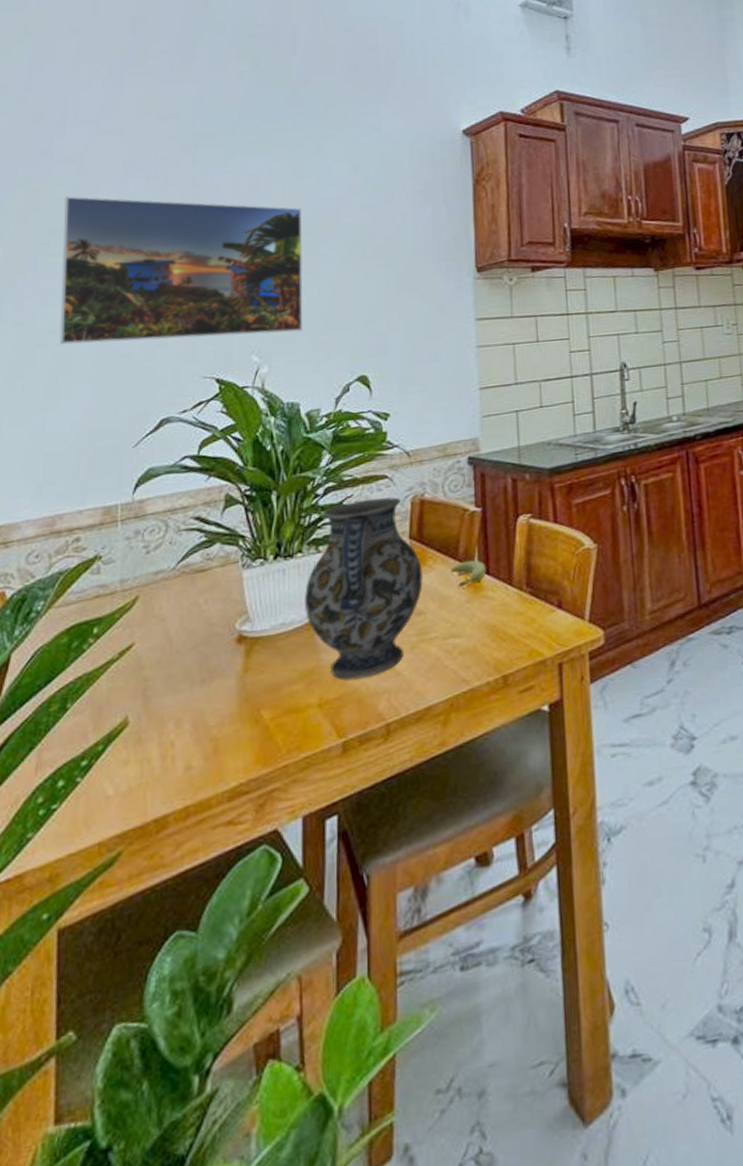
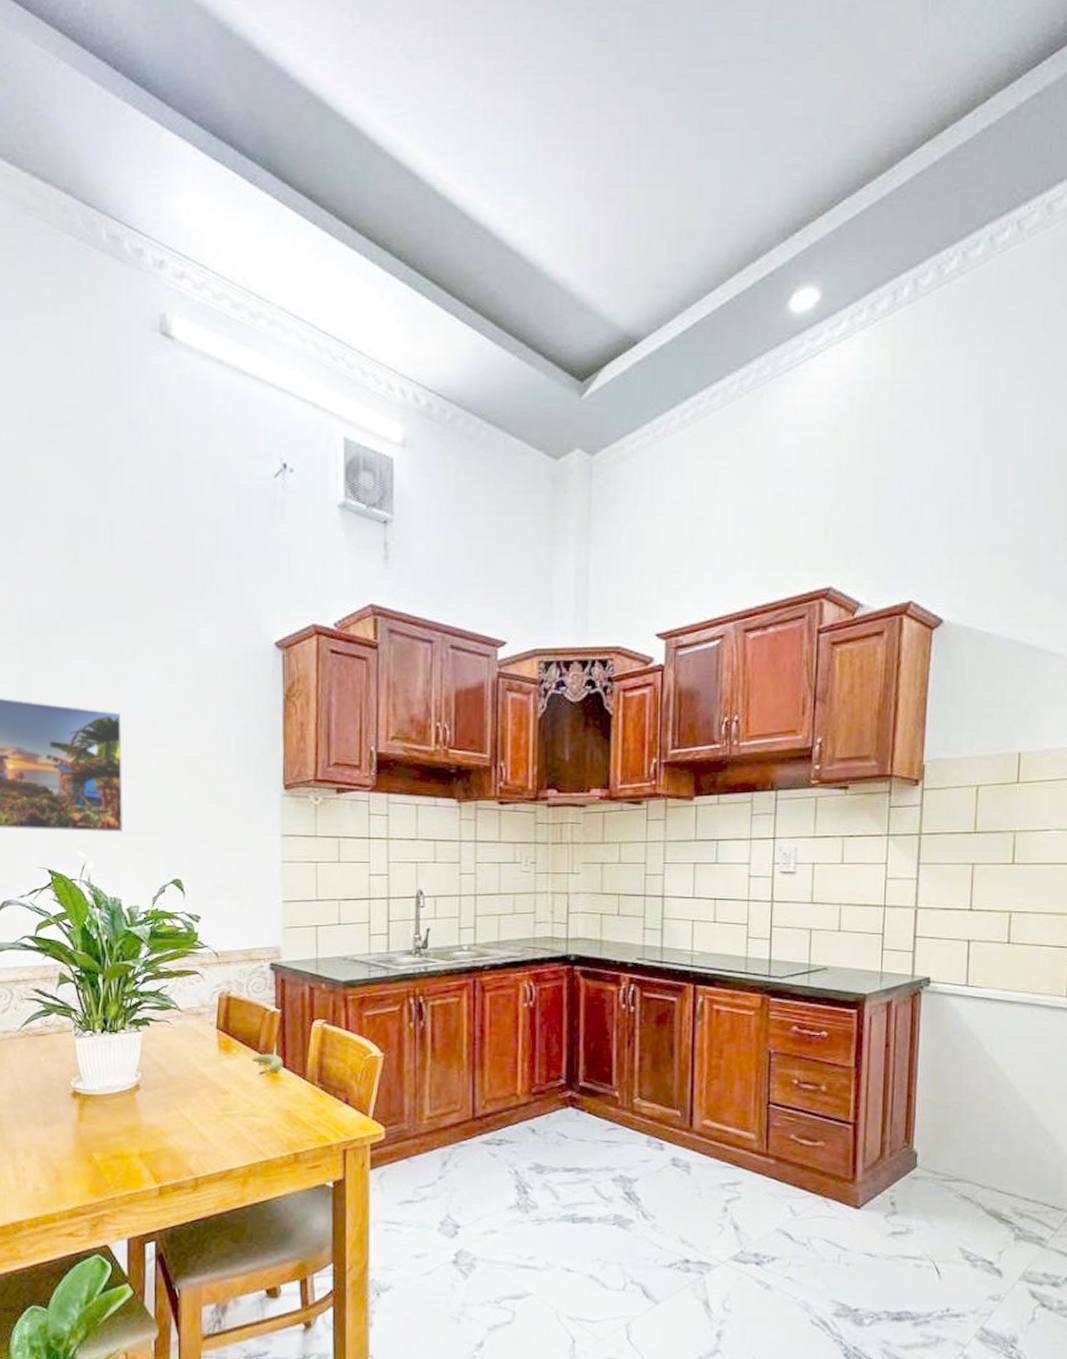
ewer: present [305,497,423,680] -> none [127,991,228,1139]

